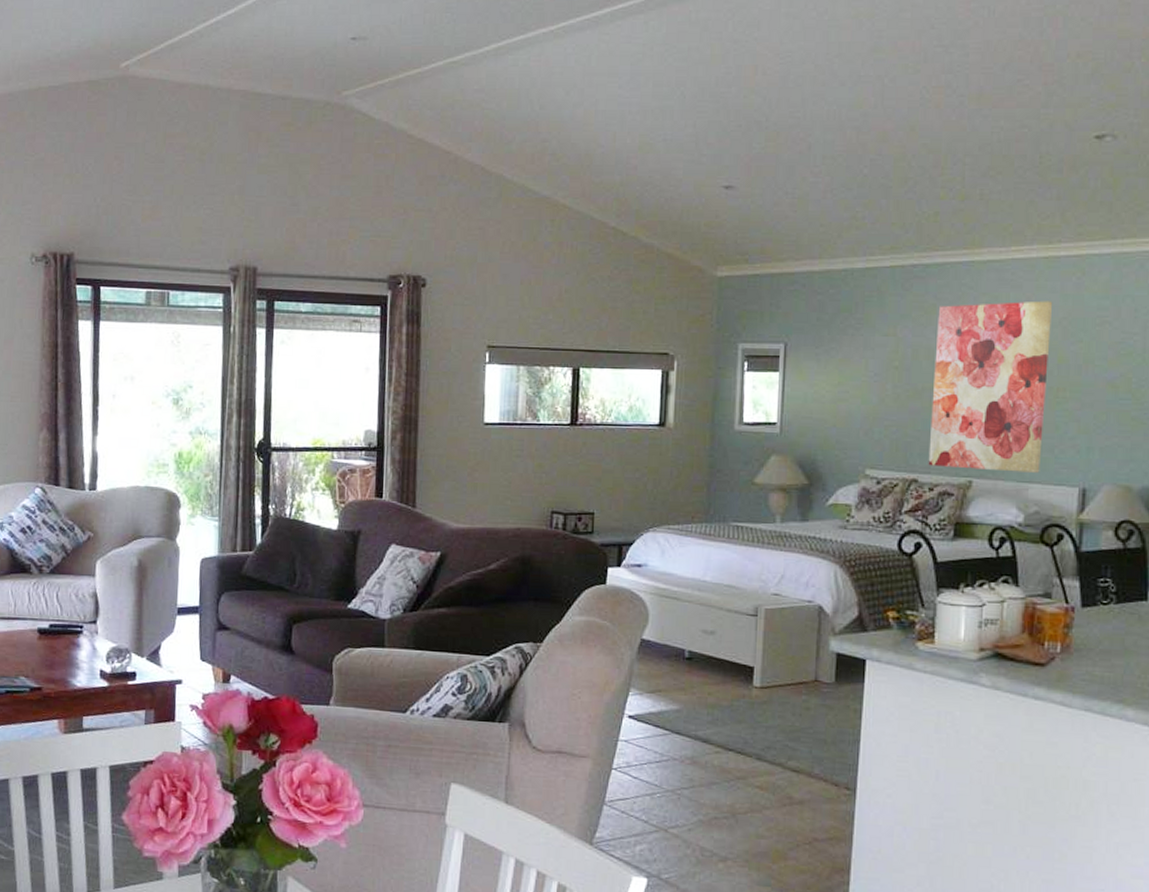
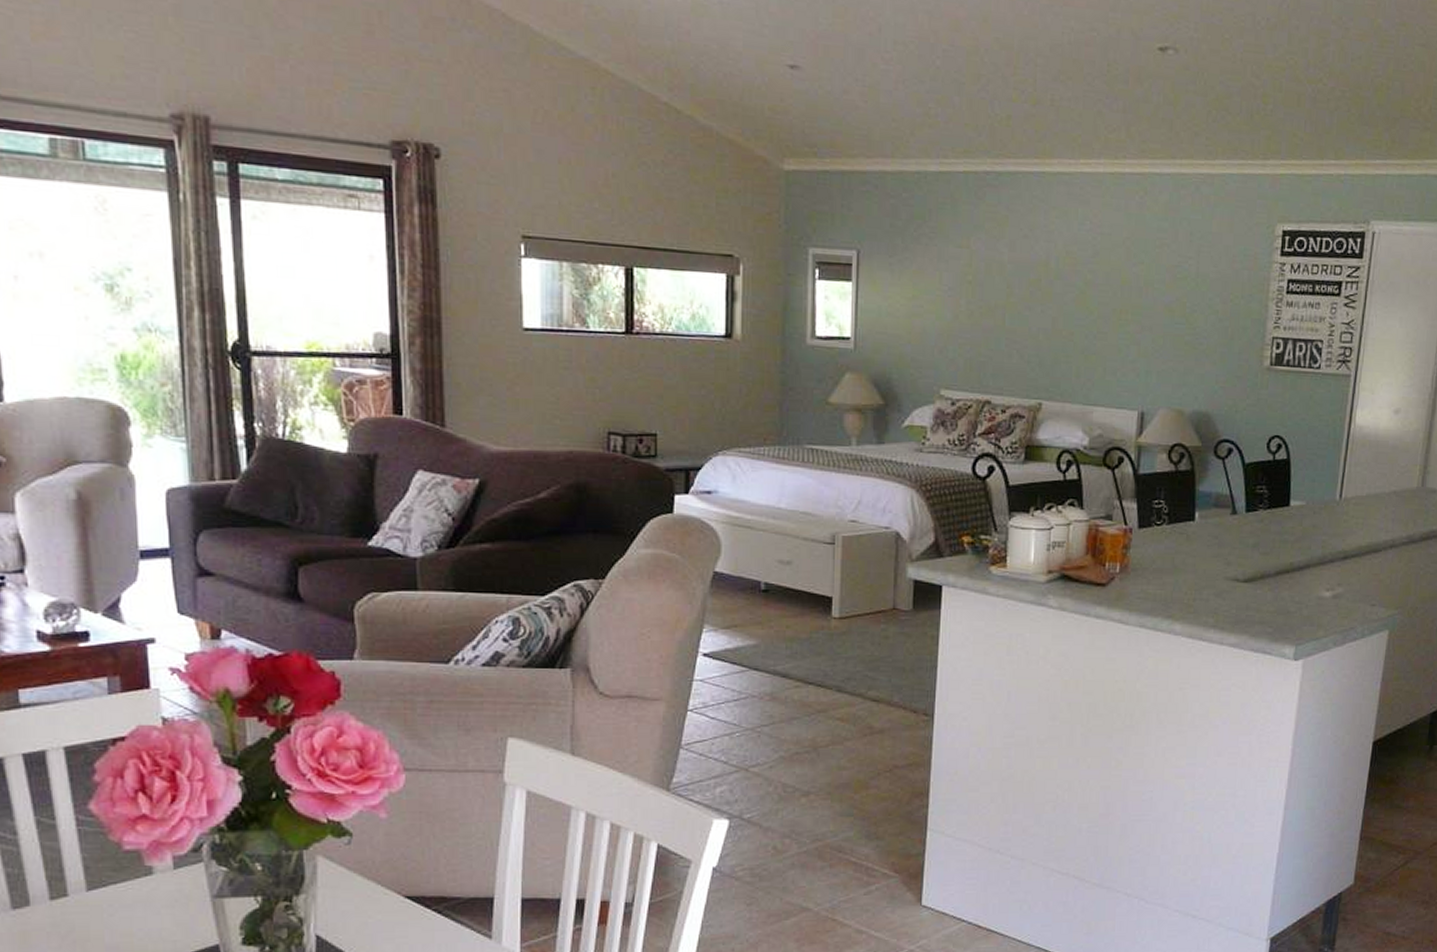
wall art: present [928,301,1053,473] -> none [1001,218,1118,396]

